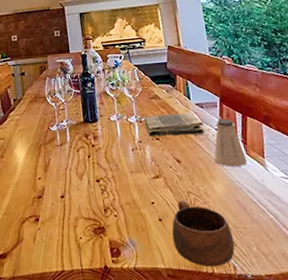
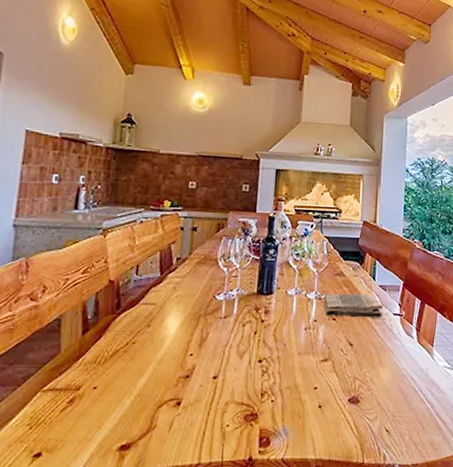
cup: present [172,200,235,267] -> none [329,386,390,457]
saltshaker: present [214,119,247,167] -> none [386,304,417,354]

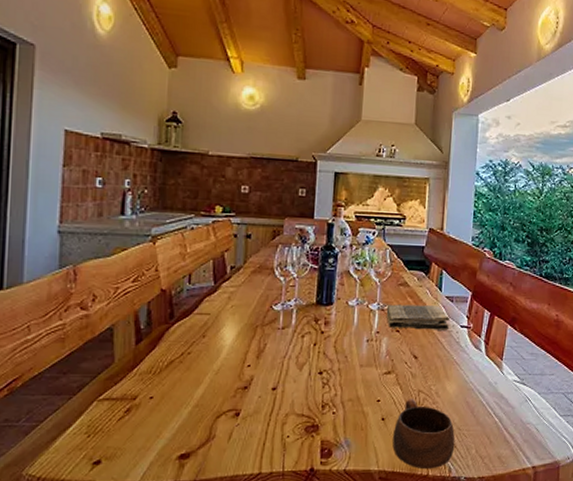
cup: none [329,386,390,457] -> present [392,399,455,470]

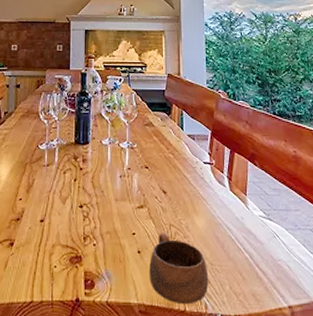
dish towel: present [386,304,451,330] -> none [135,143,194,167]

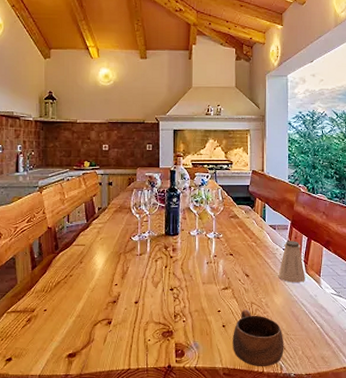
saltshaker: none [199,153,230,202] -> present [278,241,305,283]

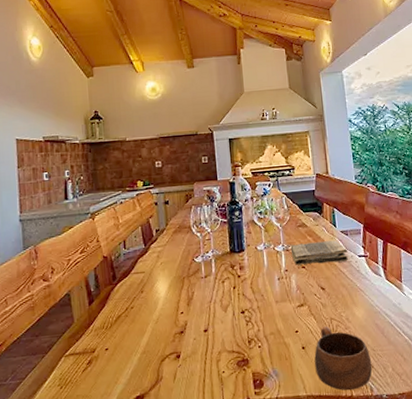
dish towel: none [221,233,274,253] -> present [290,240,348,265]
saltshaker: present [278,241,305,283] -> none [356,245,386,292]

